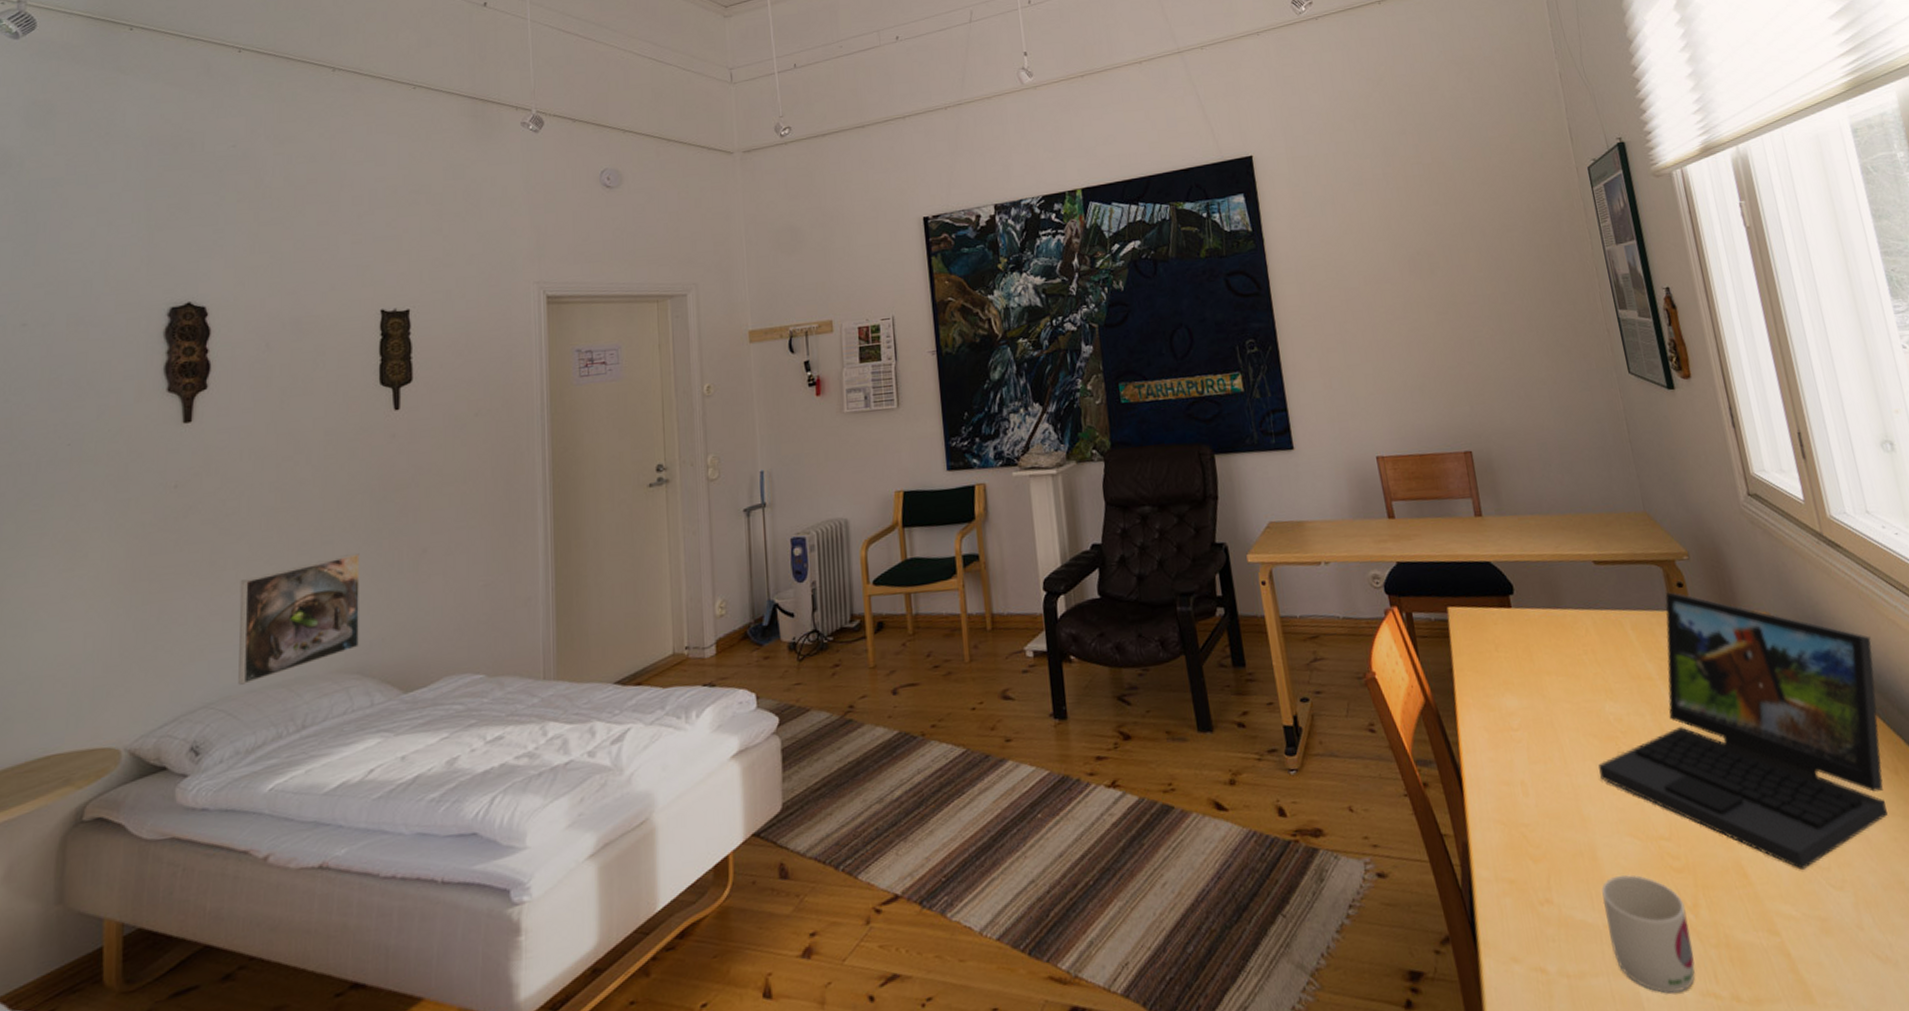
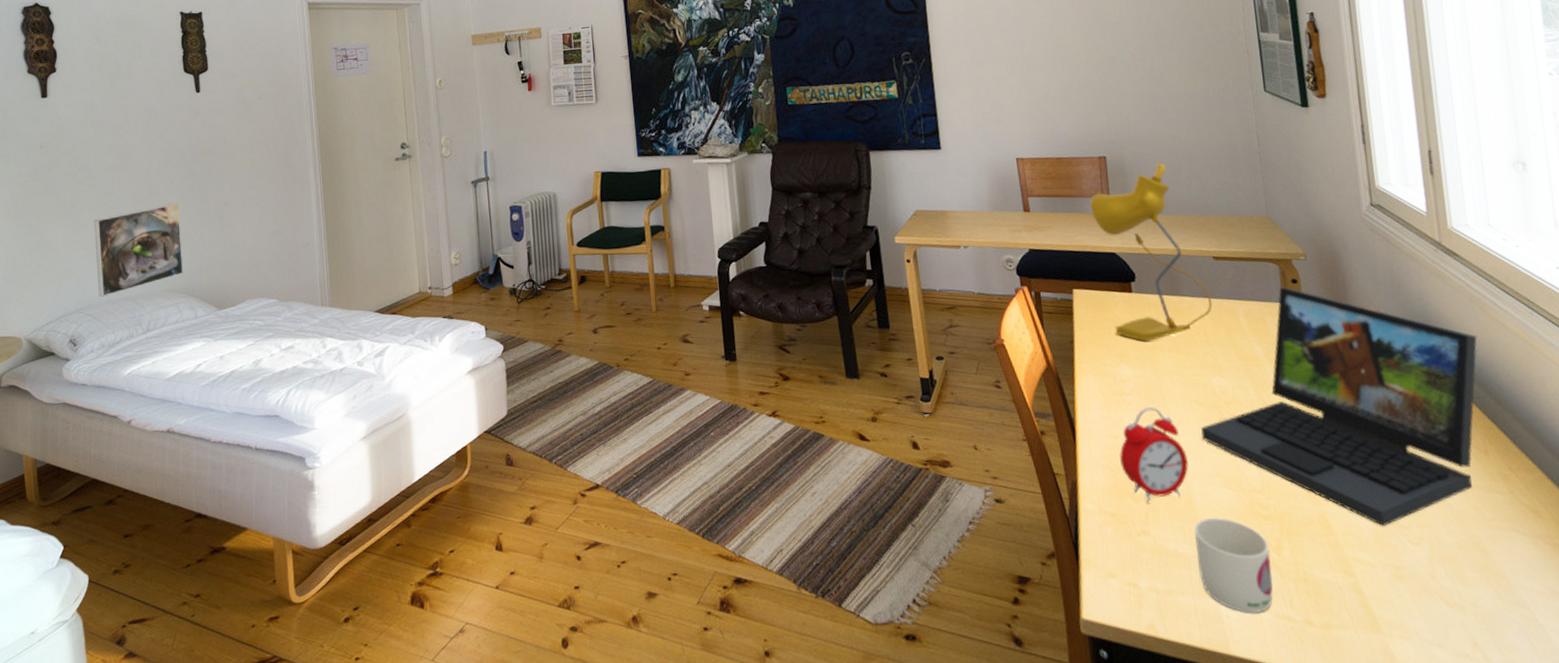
desk lamp: none [1458,456,1598,665] -> present [1089,162,1213,342]
alarm clock: none [1512,743,1589,863] -> present [1119,407,1189,503]

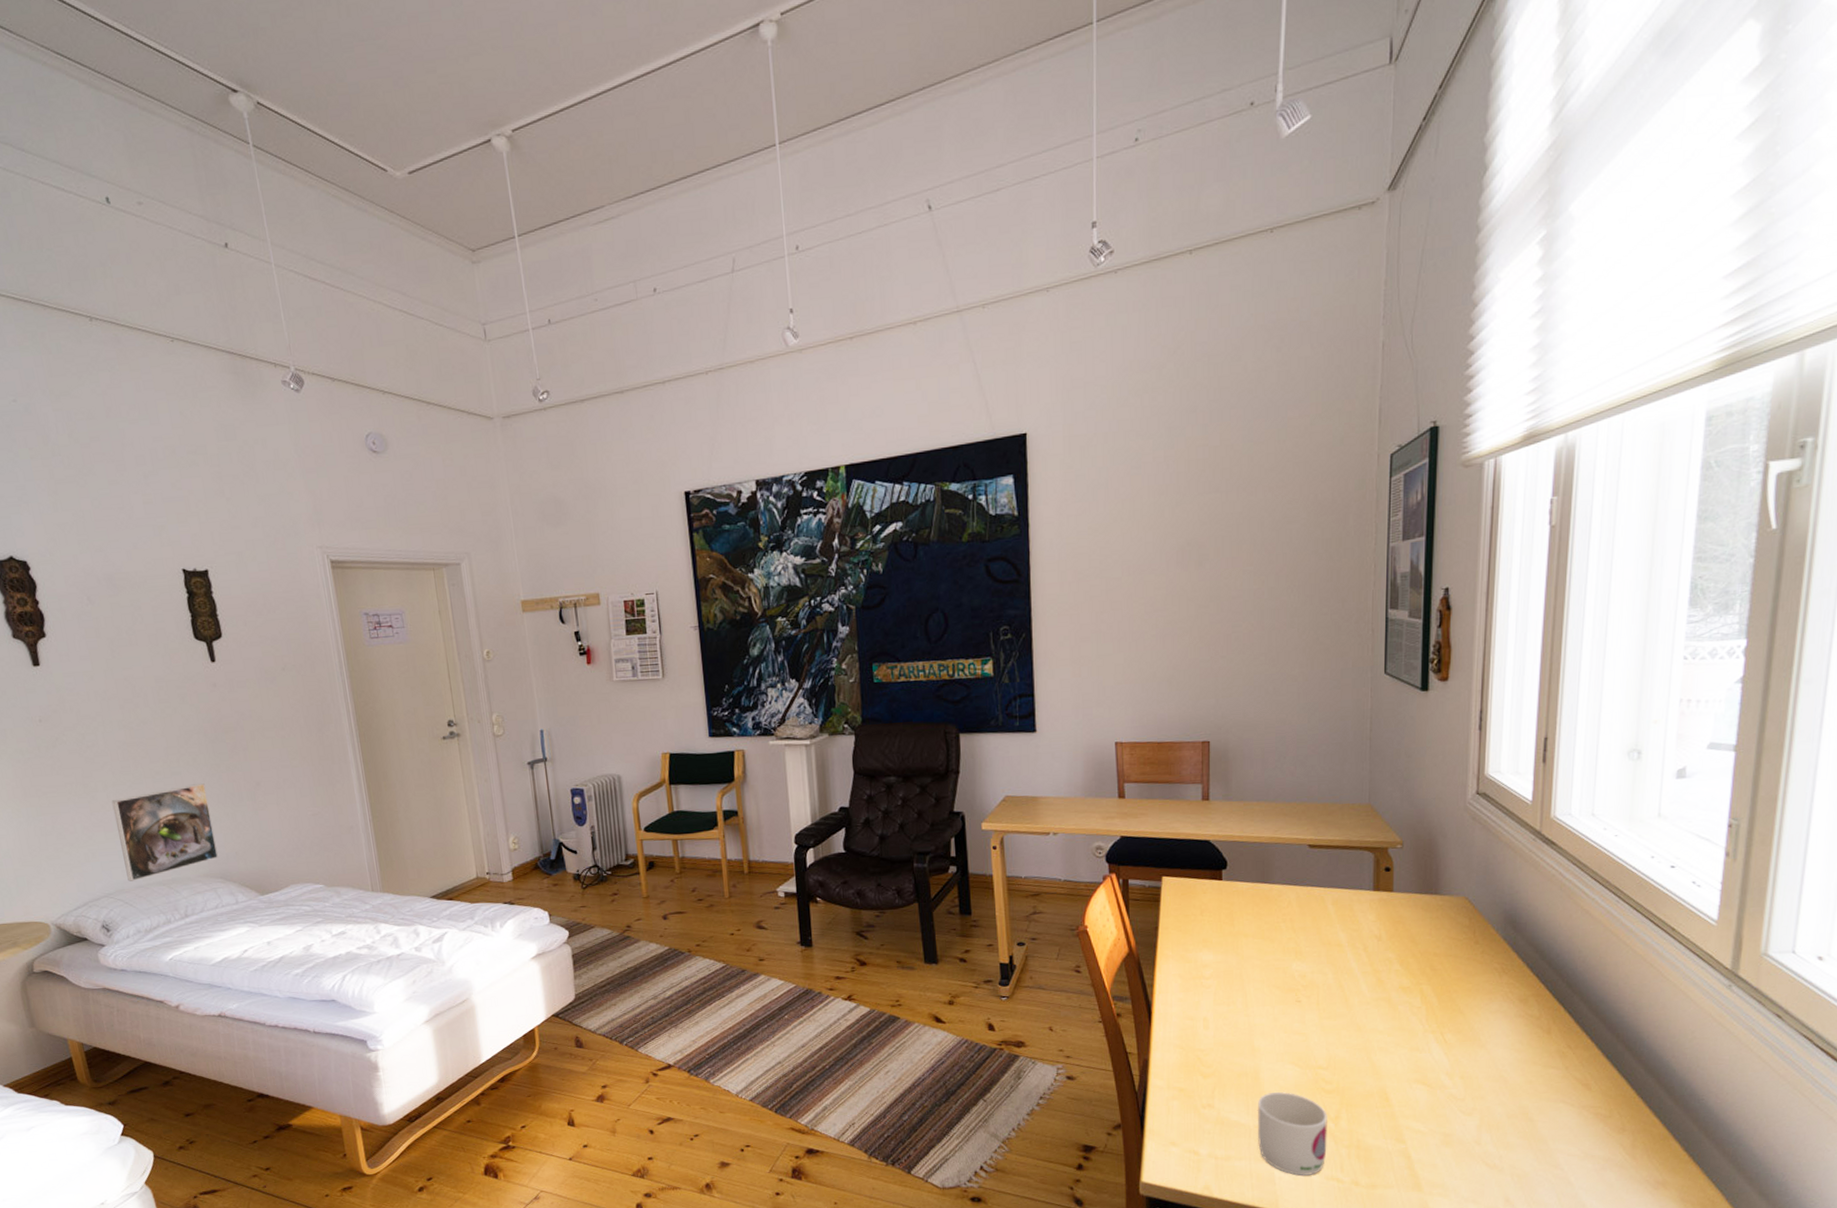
desk lamp: present [1089,162,1213,342] -> none [1187,748,1302,928]
alarm clock: present [1119,407,1189,503] -> none [1193,991,1261,1079]
laptop: present [1201,287,1477,526] -> none [1276,875,1560,1098]

